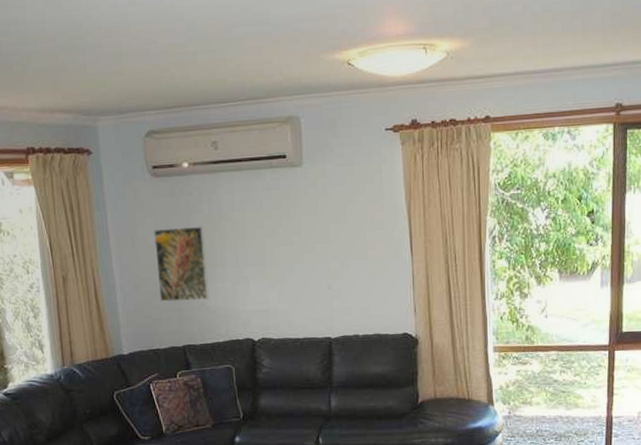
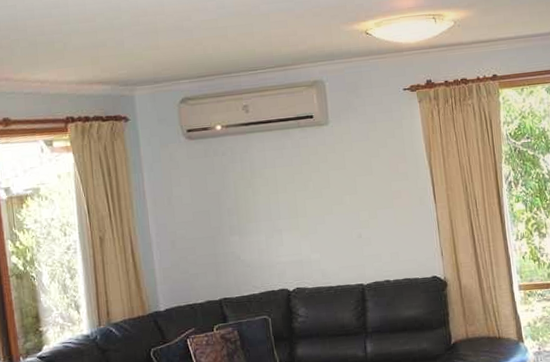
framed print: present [153,226,210,302] -> none [188,183,245,258]

